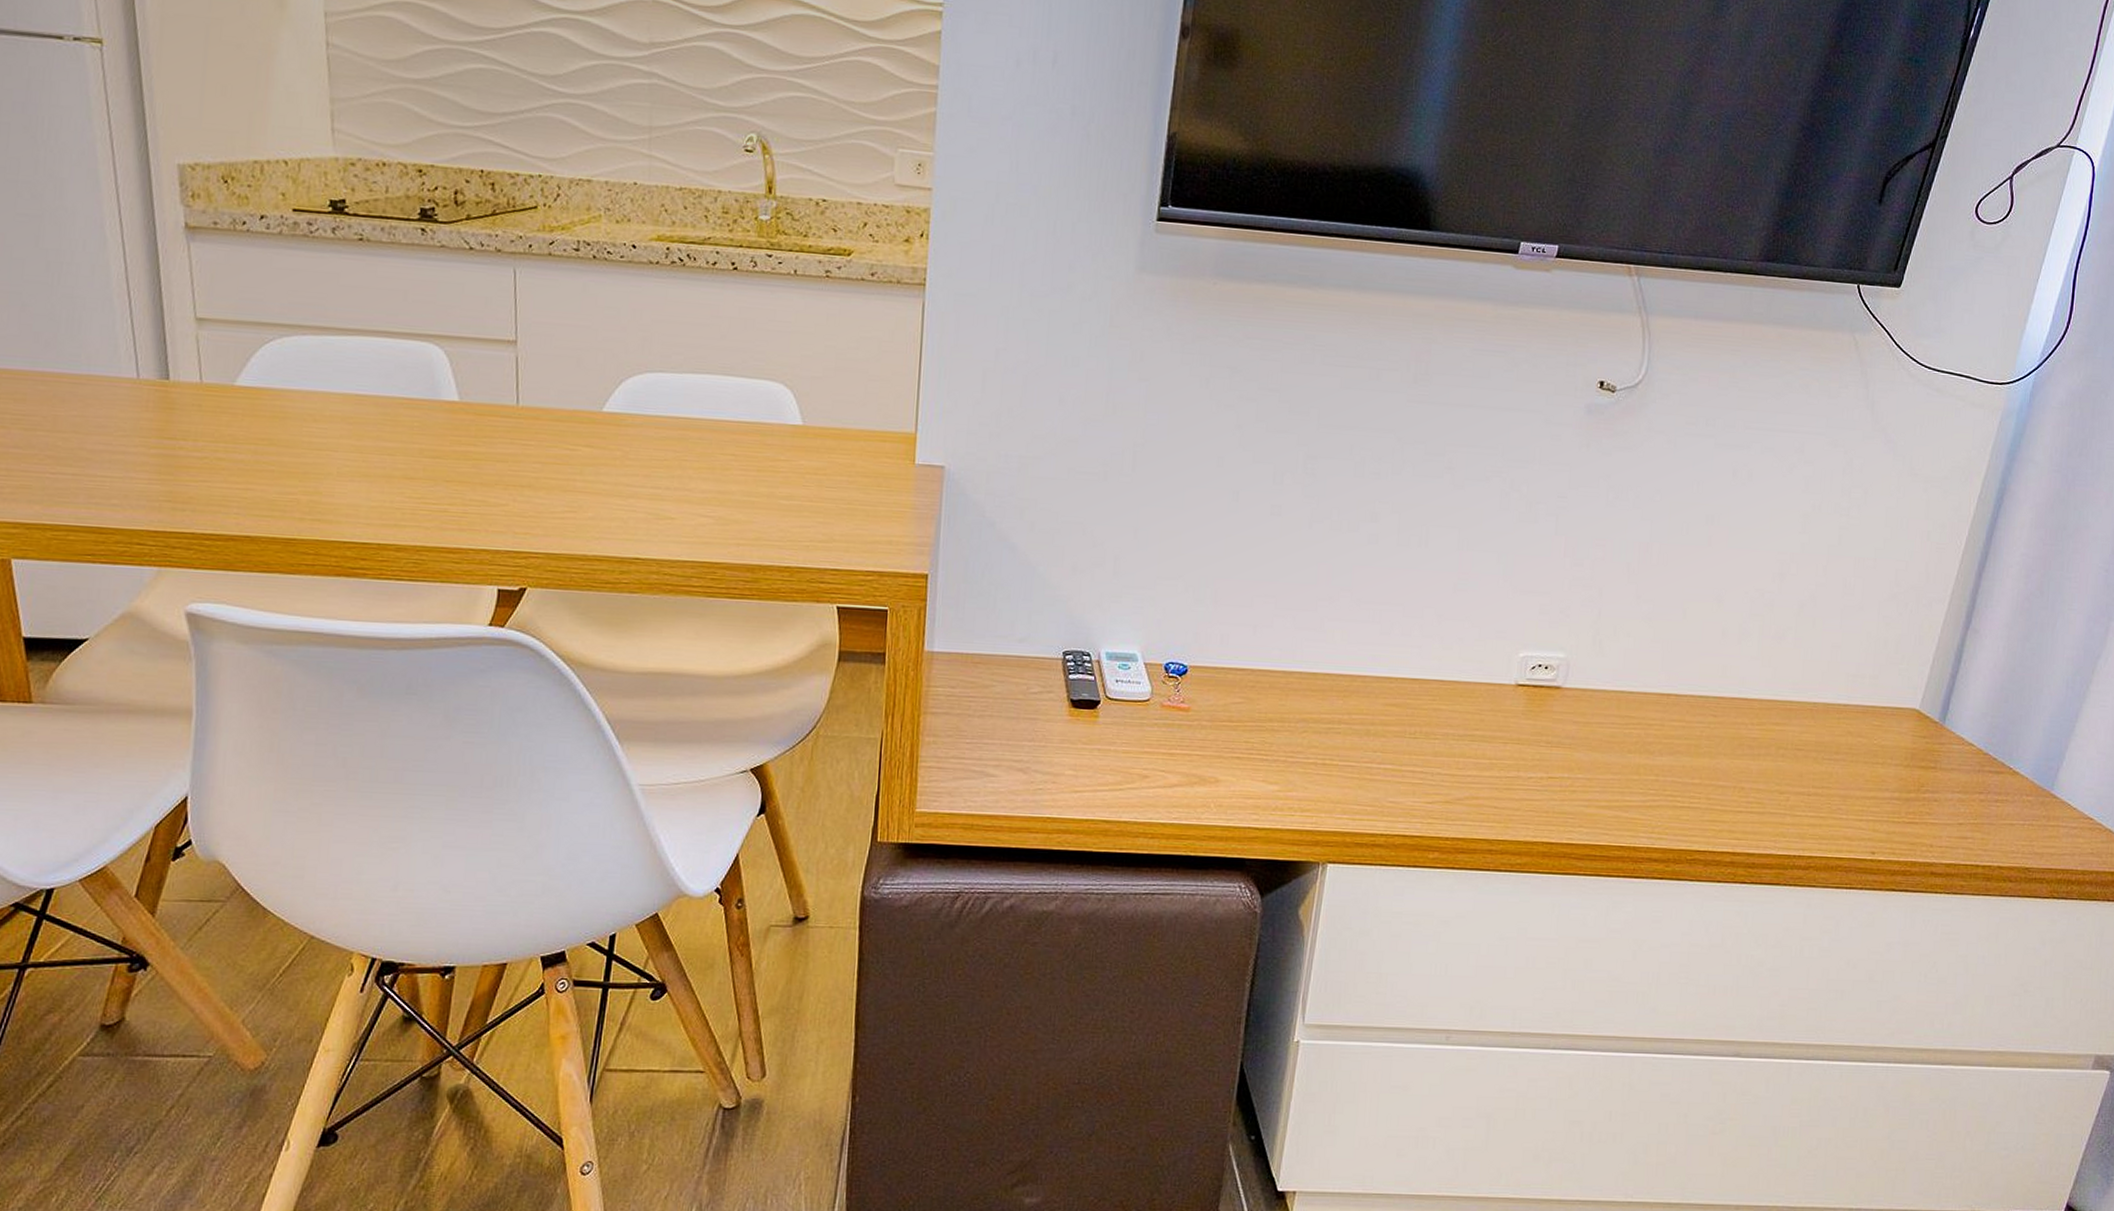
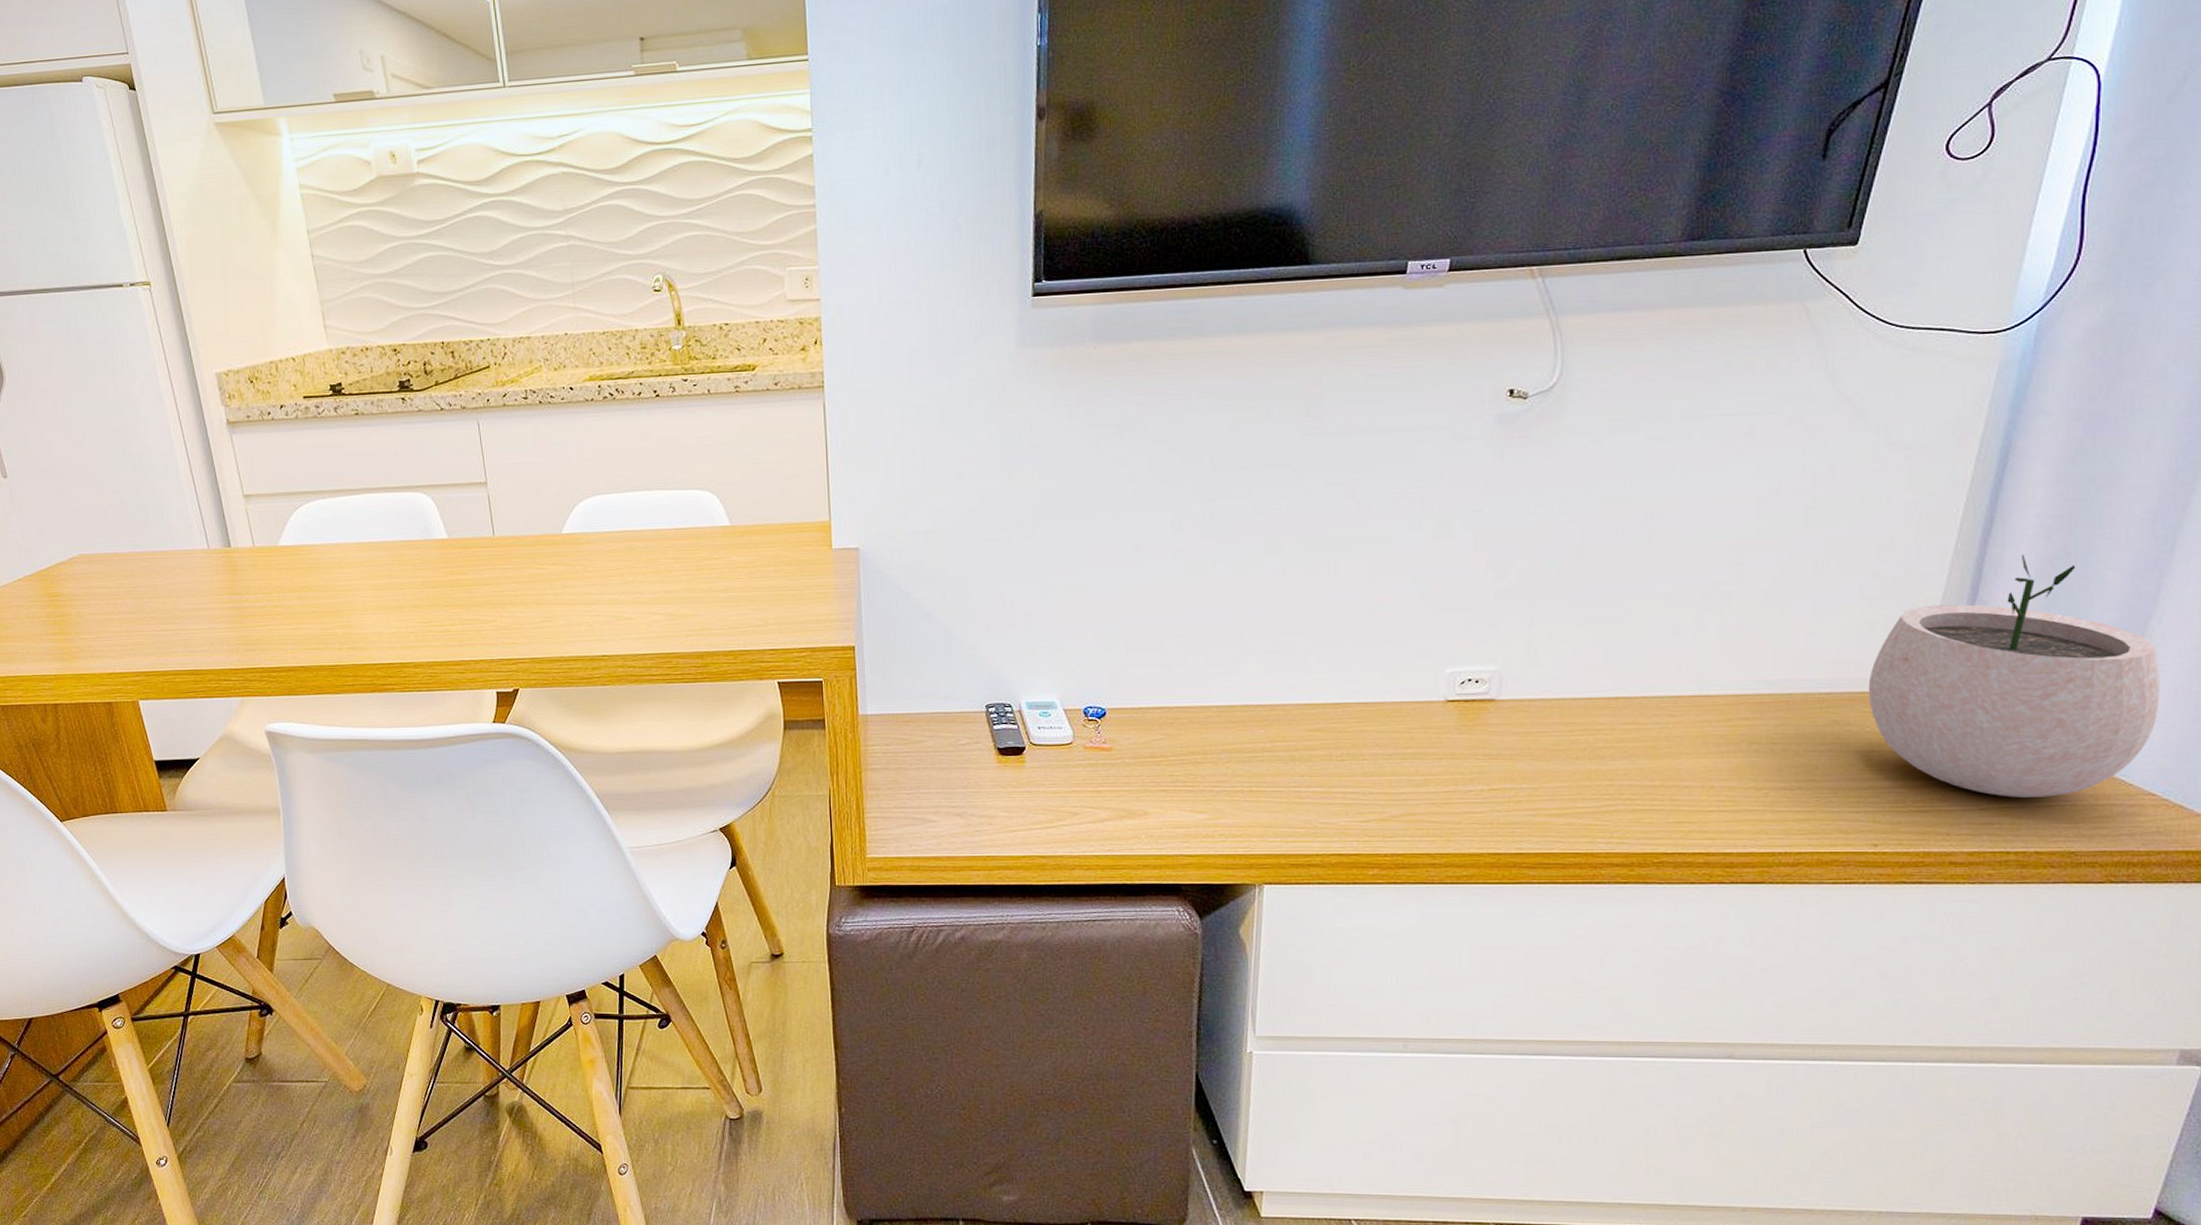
plant pot: none [1878,590,2103,816] -> present [1868,555,2160,797]

